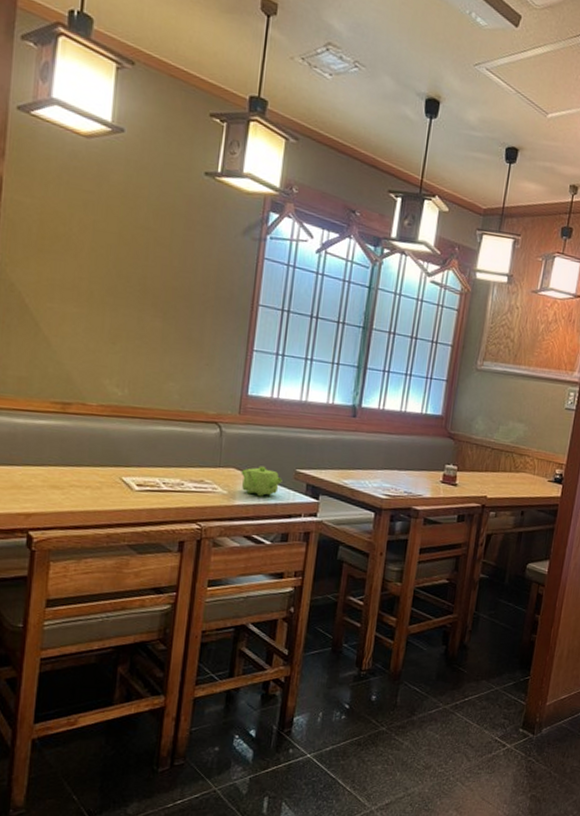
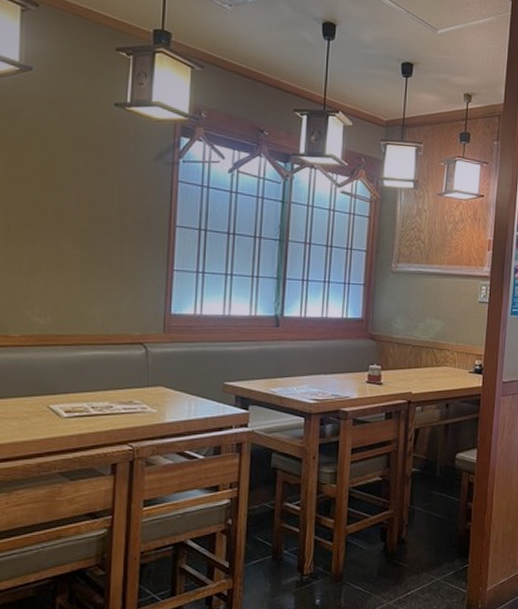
teapot: present [241,466,283,497] -> none [169,382,211,412]

